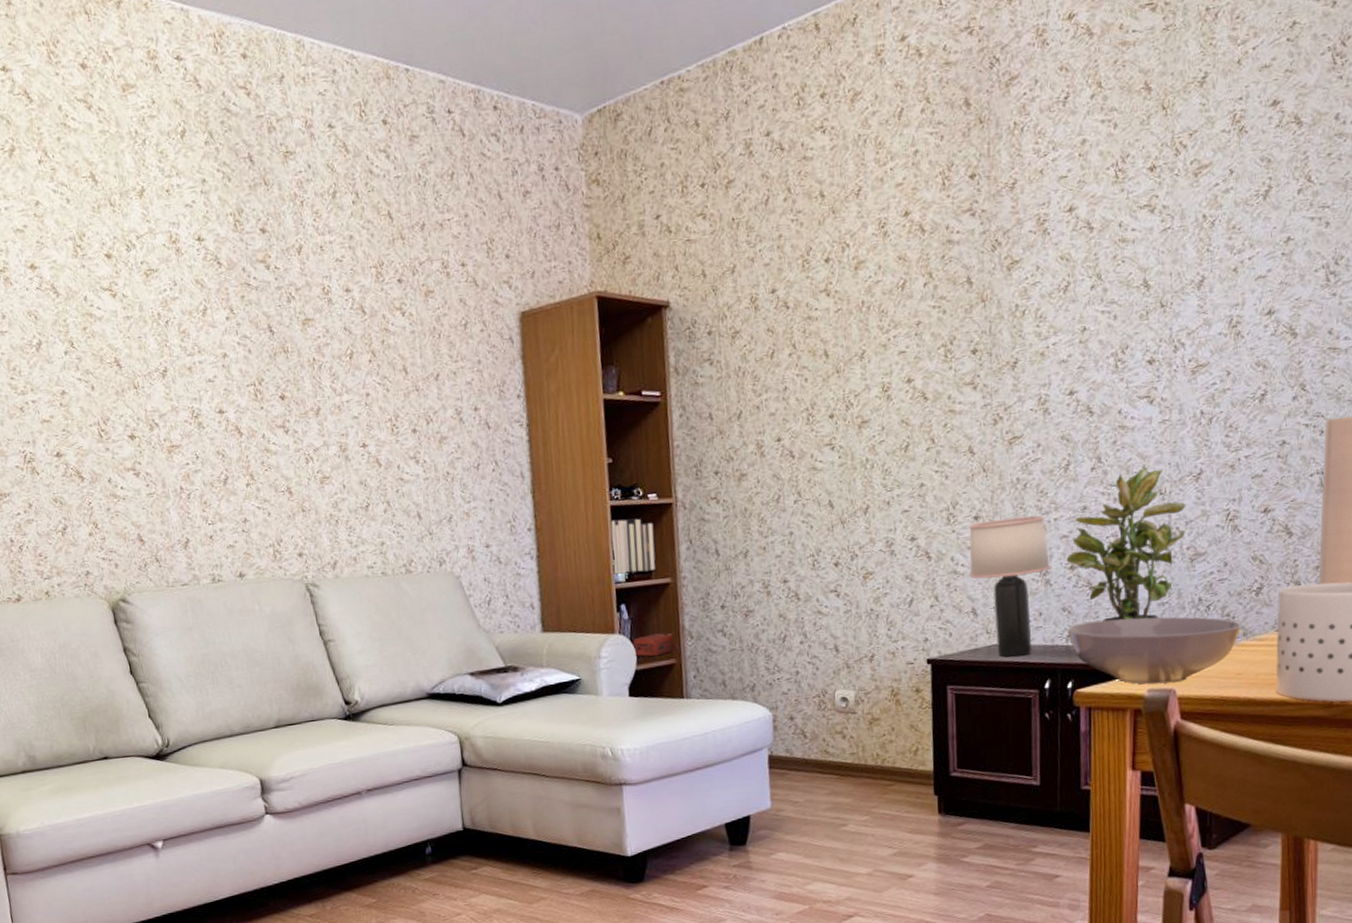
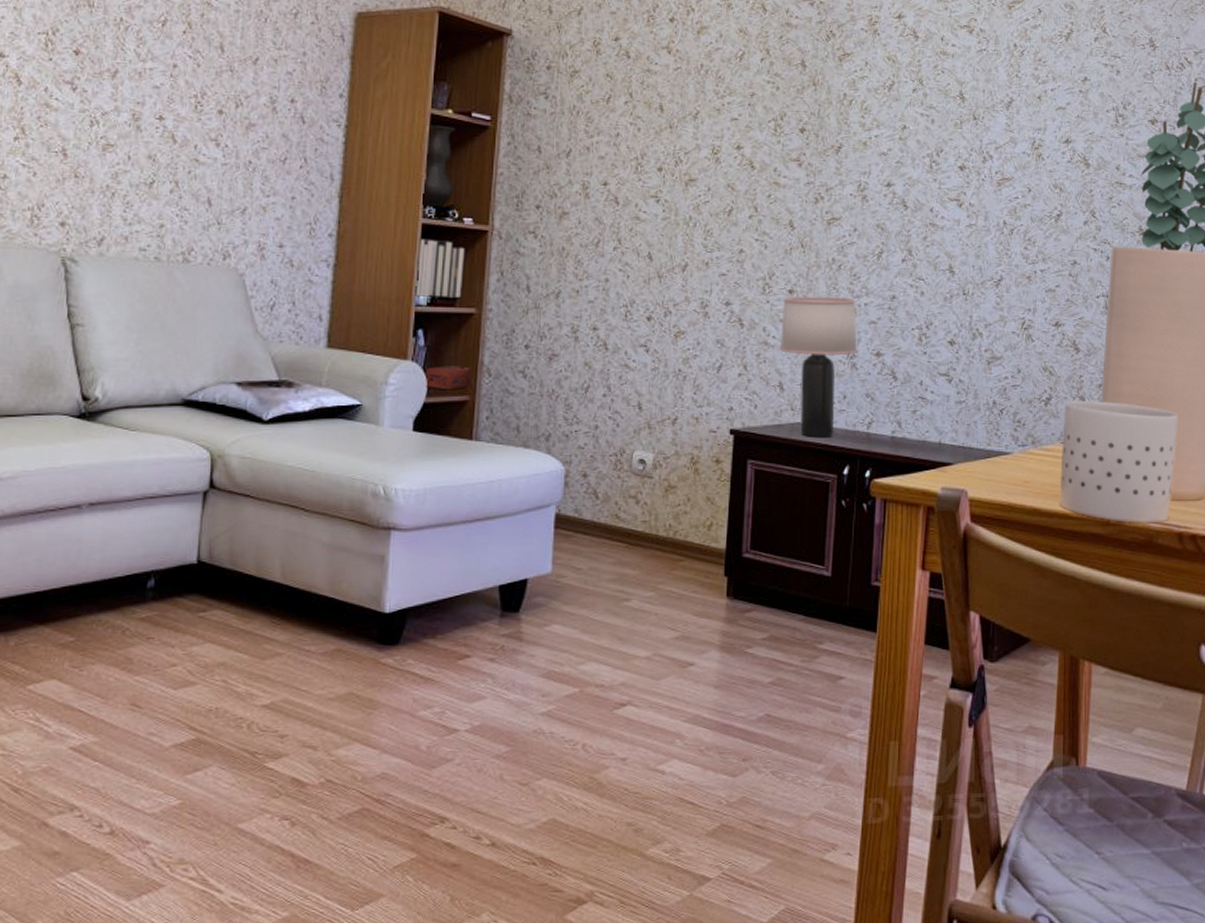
vase: none [602,408,635,490] -> present [422,124,455,207]
potted plant: present [1066,468,1187,622] -> none [873,268,987,416]
bowl: present [1067,616,1242,684] -> none [869,411,1031,483]

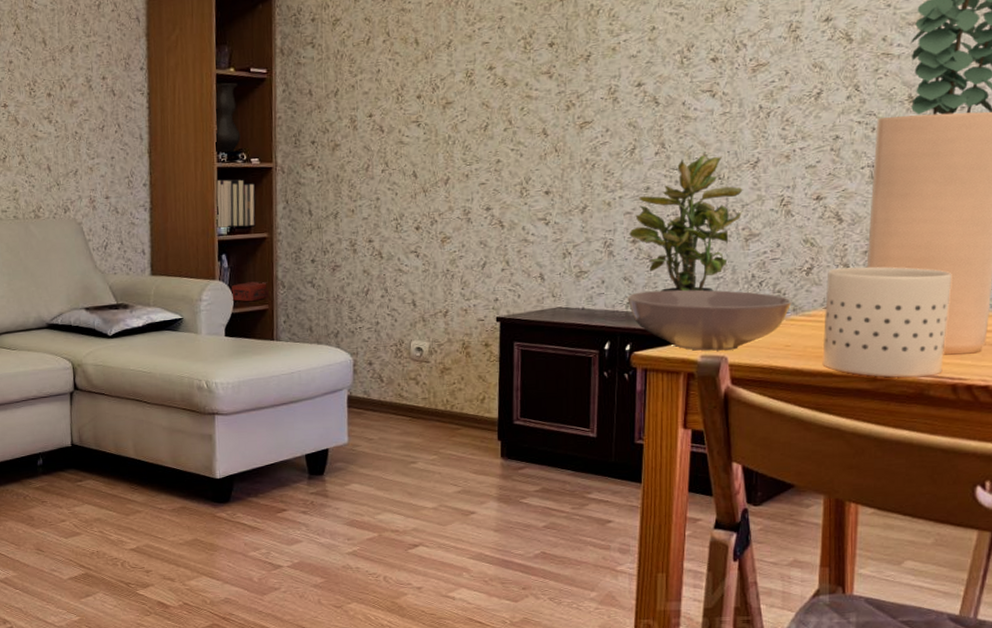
table lamp: present [779,296,859,439] -> none [538,193,615,320]
bowl: none [869,411,1031,483] -> present [627,289,792,351]
potted plant: none [873,268,987,416] -> present [629,156,743,292]

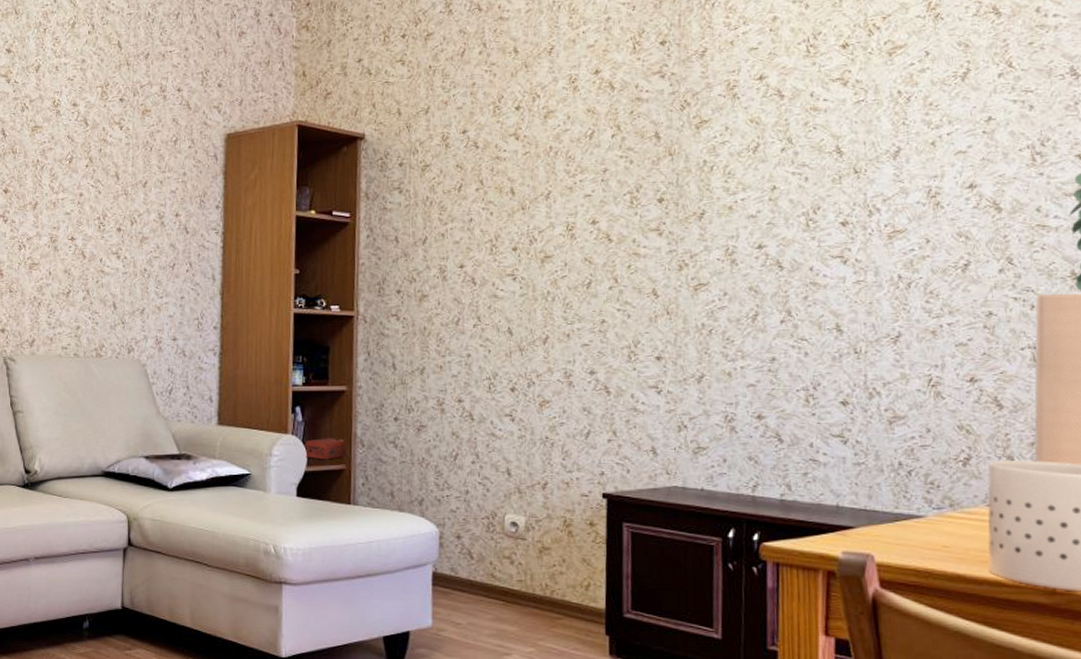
vase: present [214,82,241,153] -> none [293,225,320,298]
books: present [214,179,256,228] -> none [289,326,334,378]
bowl: present [627,289,792,351] -> none [753,474,948,547]
potted plant: present [629,156,743,292] -> none [753,327,885,478]

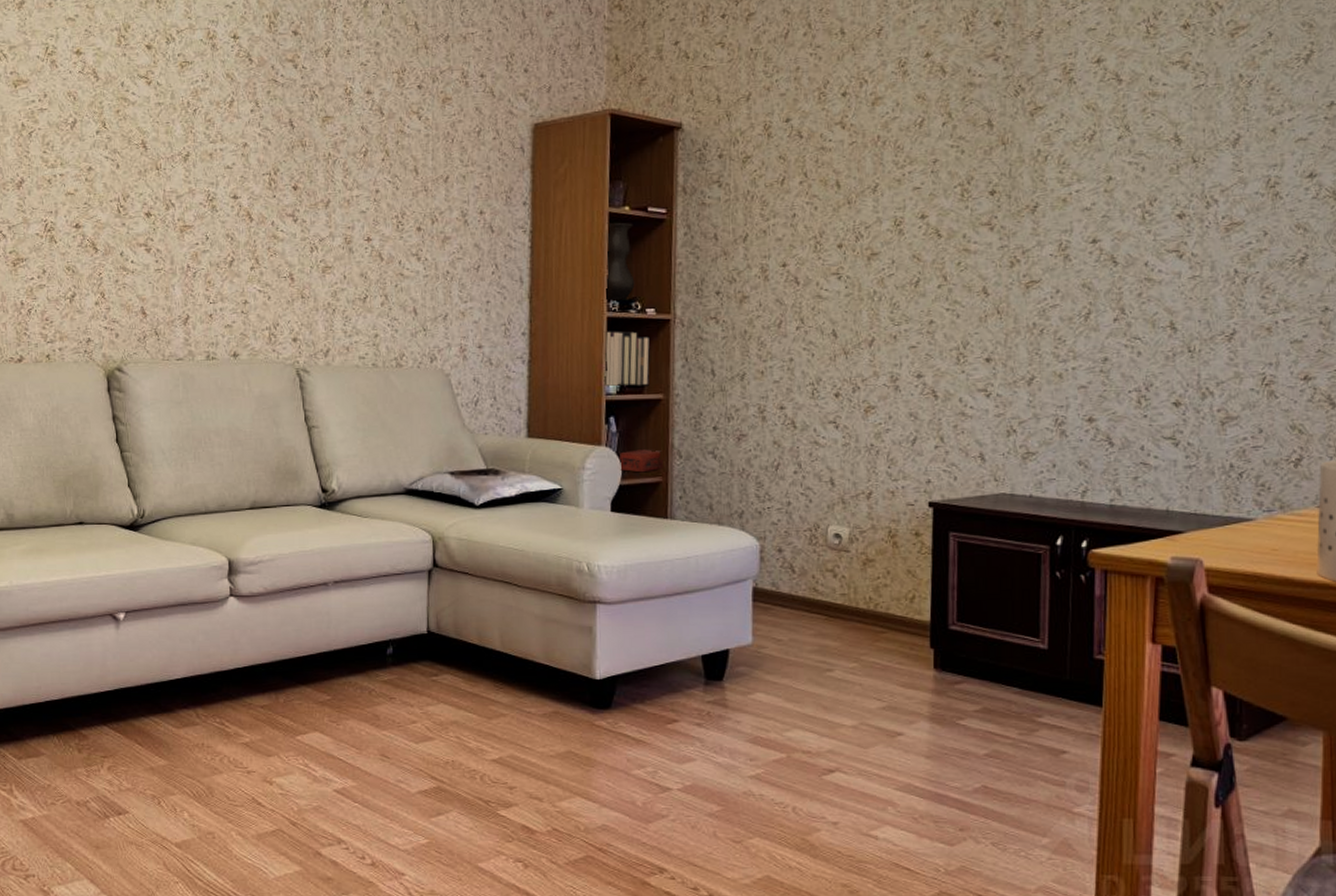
books: none [289,326,334,378] -> present [602,330,650,386]
vase: none [293,225,320,298] -> present [606,222,635,301]

